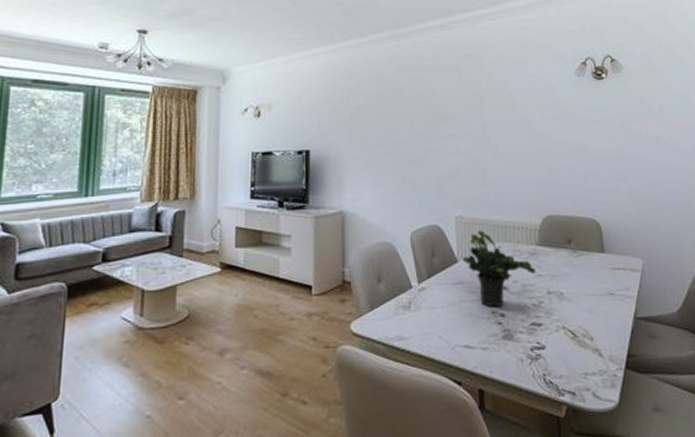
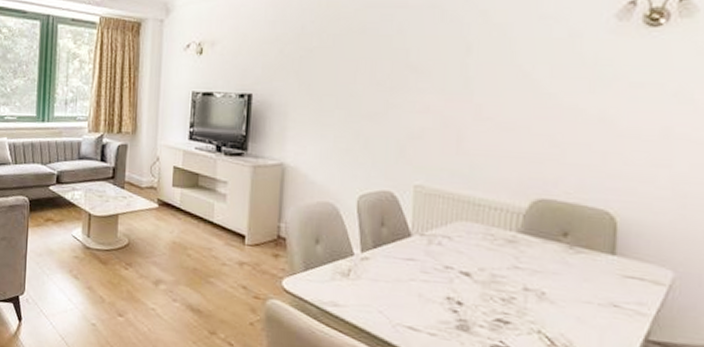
potted plant: present [462,230,537,307] -> none [417,204,513,294]

